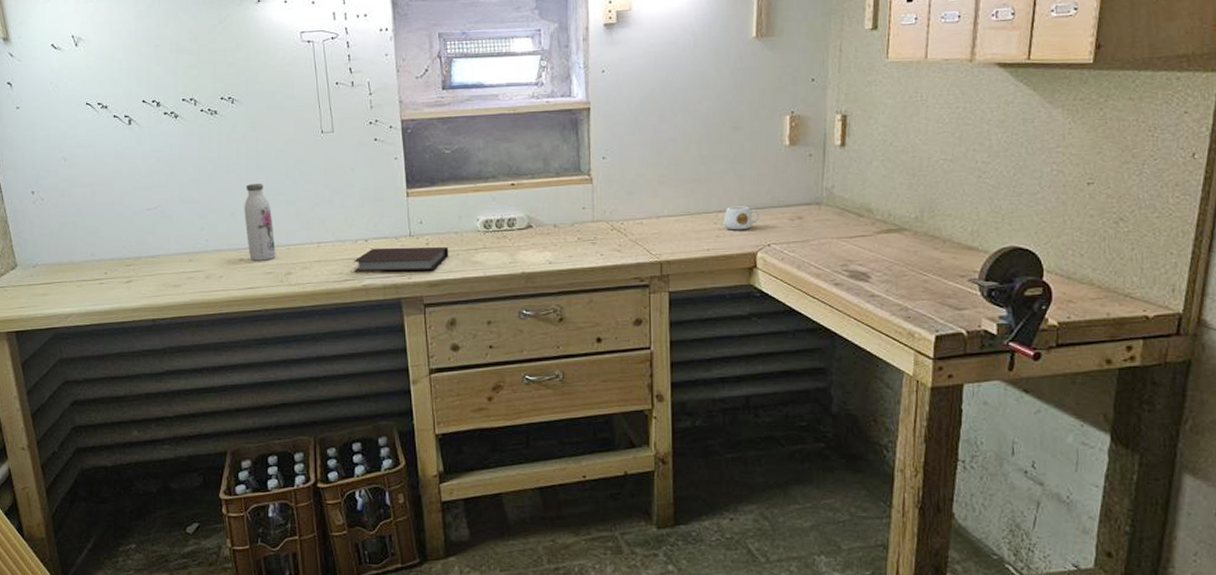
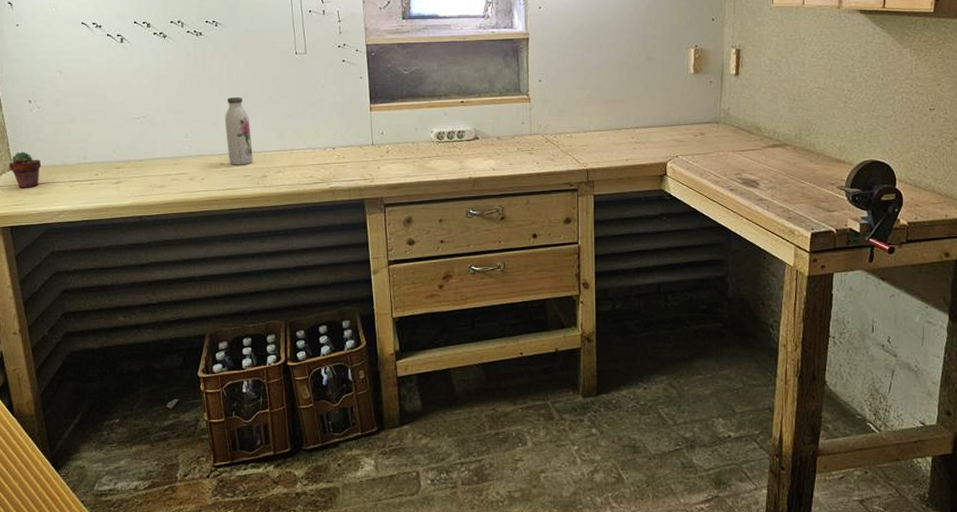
potted succulent: none [12,248,47,289] -> present [8,151,42,188]
notebook: present [353,247,449,271] -> none [322,154,407,175]
mug: present [723,206,761,231] -> none [639,123,670,144]

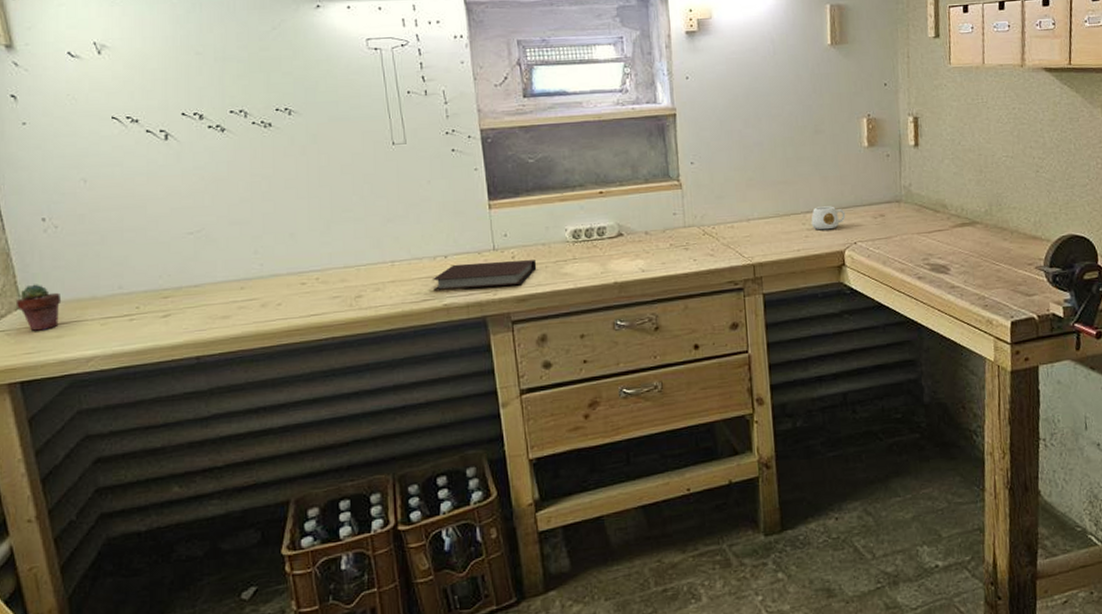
water bottle: present [225,97,253,165] -> none [305,200,344,285]
notebook: none [322,154,407,175] -> present [432,260,537,290]
mug: none [639,123,670,144] -> present [811,206,846,230]

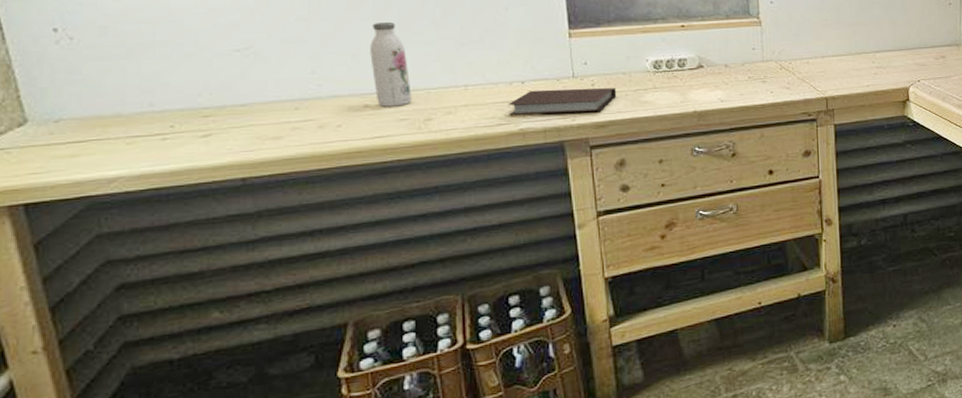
potted succulent: present [15,284,62,331] -> none [18,99,78,150]
water bottle: none [305,200,344,285] -> present [370,22,412,107]
mug: present [811,206,846,230] -> none [880,47,911,68]

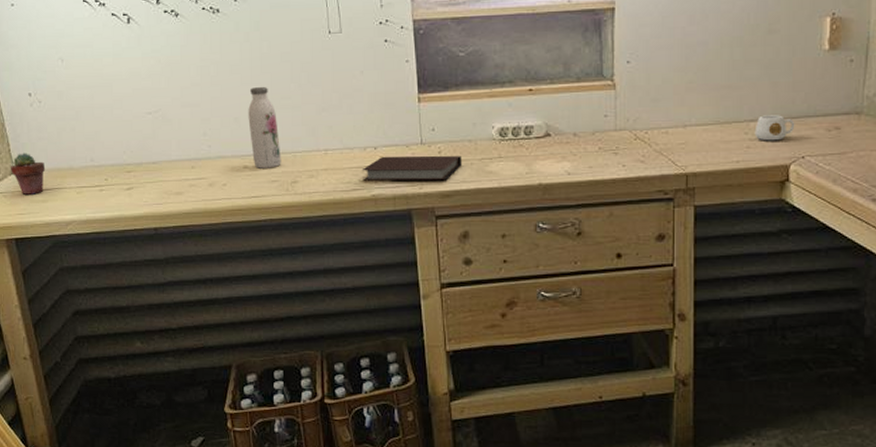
potted succulent: none [18,99,78,150] -> present [10,153,46,195]
mug: none [880,47,911,68] -> present [754,115,795,141]

